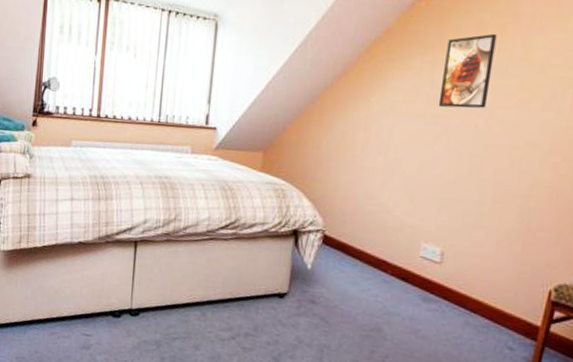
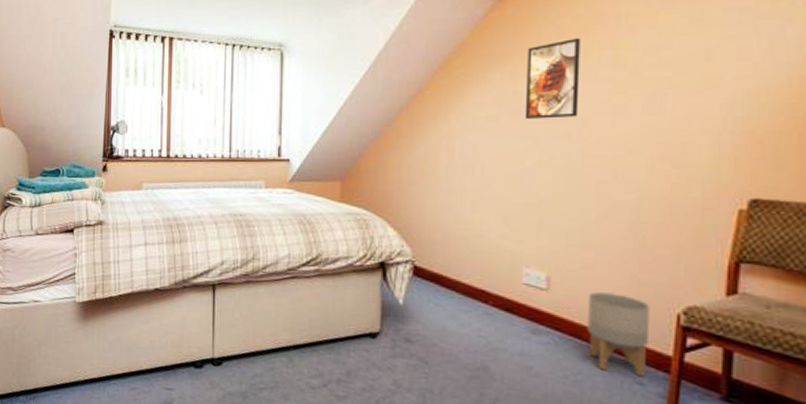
planter: none [469,267,528,344] -> present [587,292,651,378]

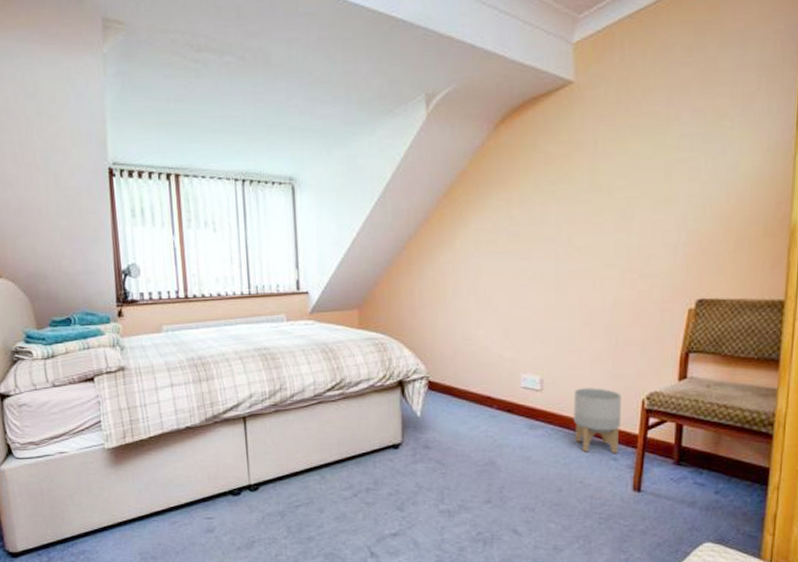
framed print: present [524,37,581,119] -> none [519,163,565,241]

